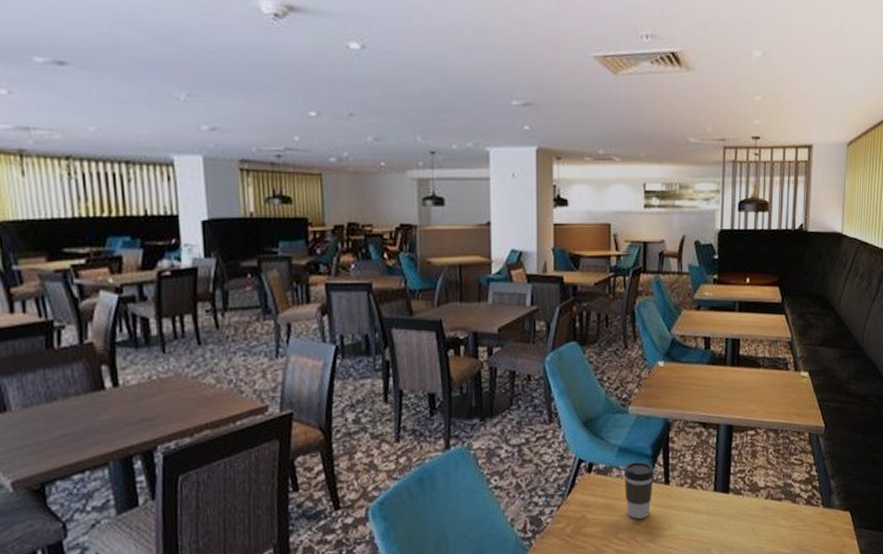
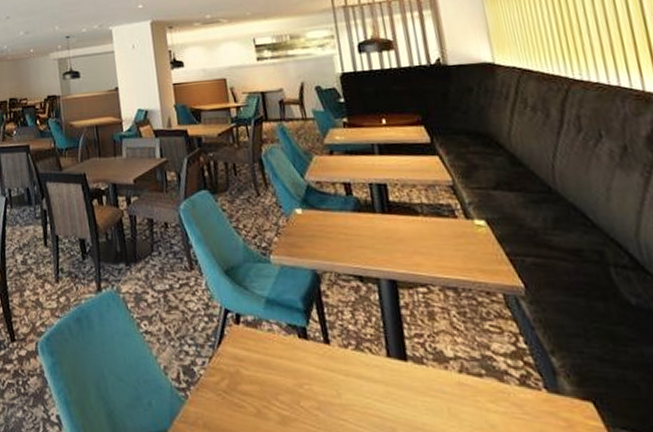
coffee cup: present [623,461,654,519] -> none [275,315,312,381]

